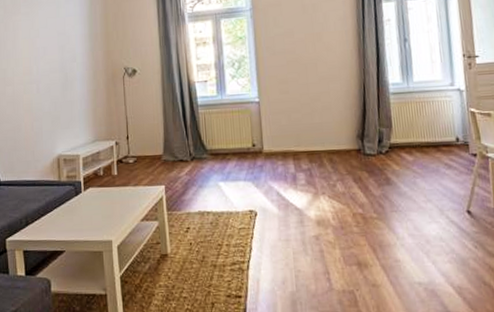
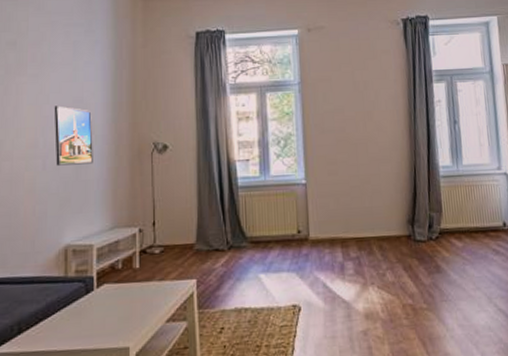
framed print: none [43,38,76,89] -> present [54,105,93,166]

